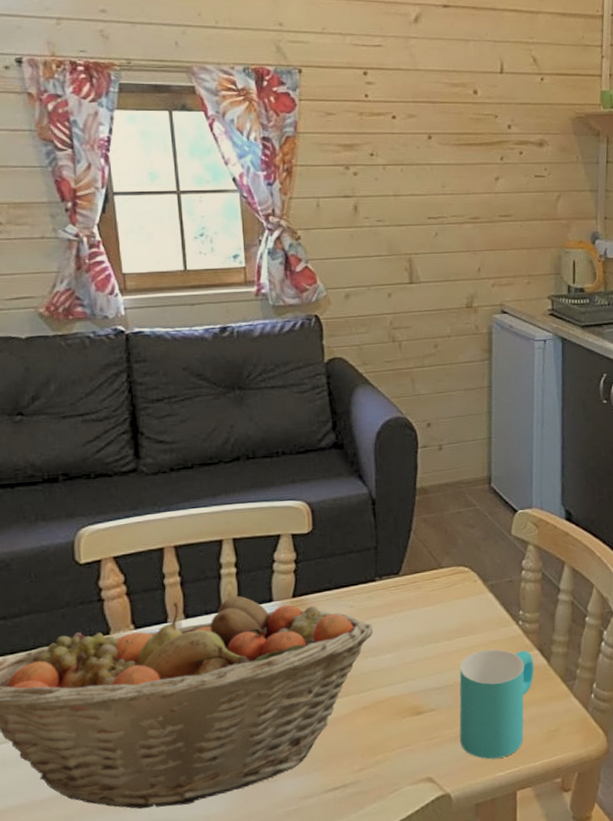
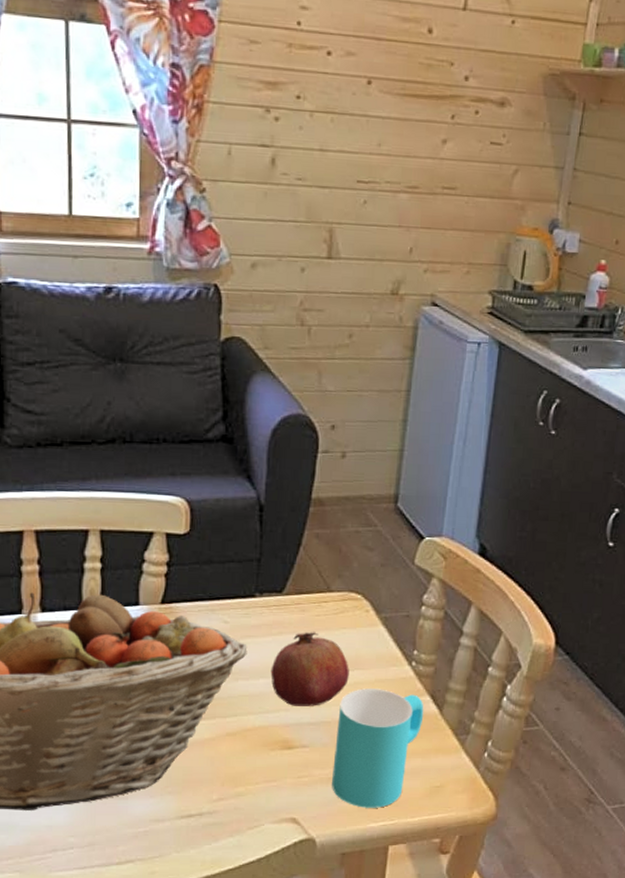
fruit: none [395,605,465,675] -> present [270,632,349,706]

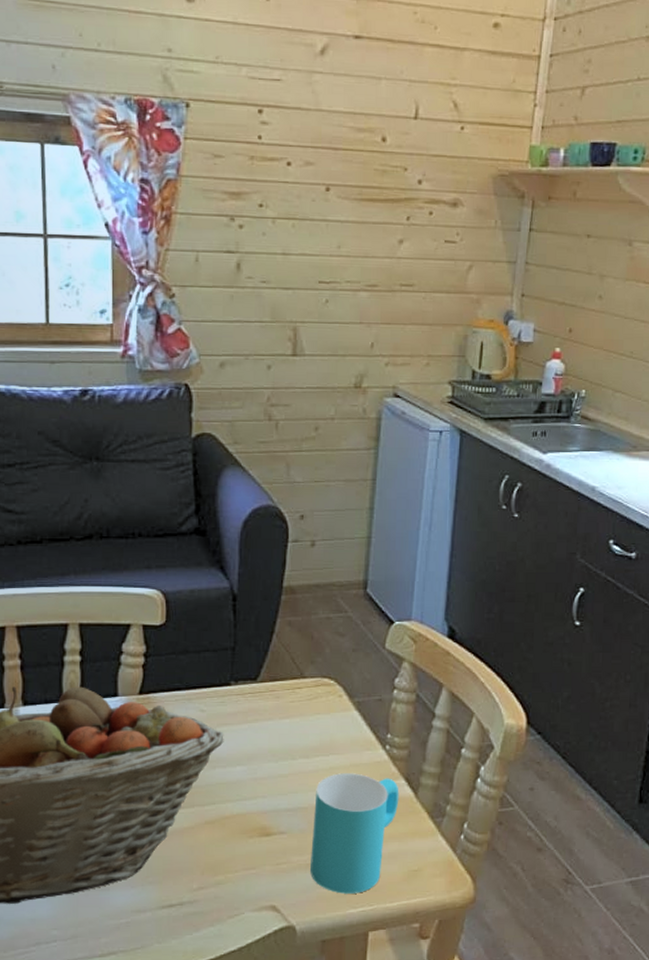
fruit: present [270,632,349,706] -> none [247,718,324,793]

